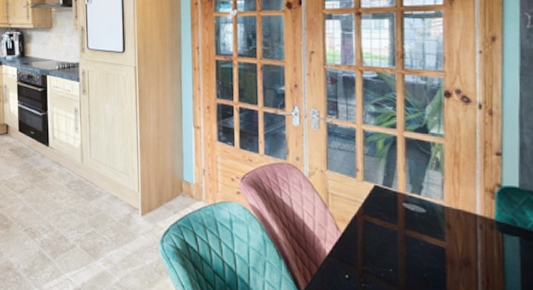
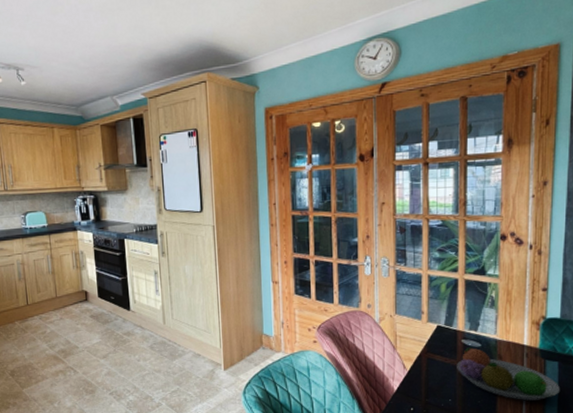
fruit bowl: none [396,211,522,280] -> present [455,346,559,401]

